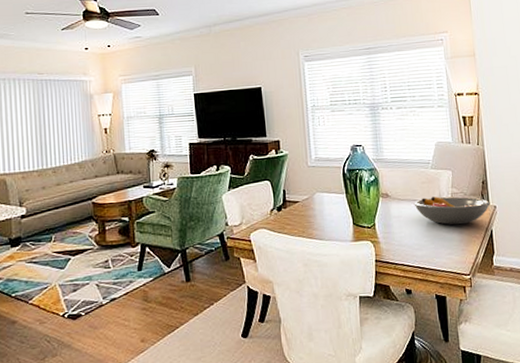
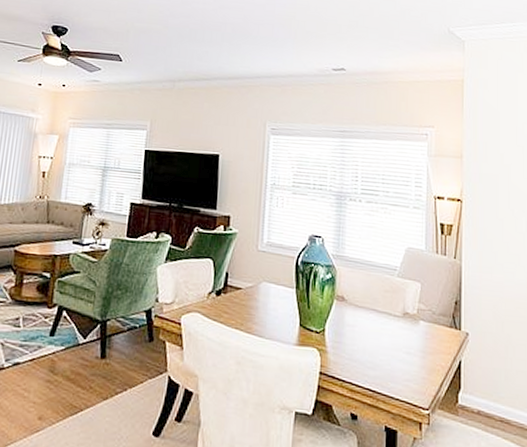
fruit bowl: present [413,197,491,225] -> none [372,308,462,348]

